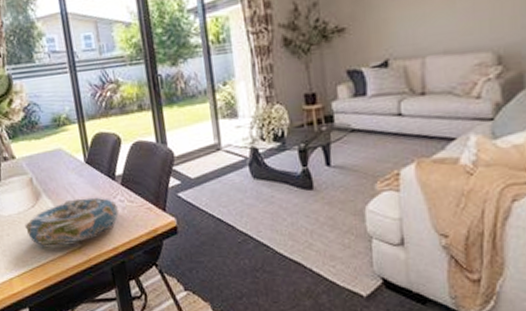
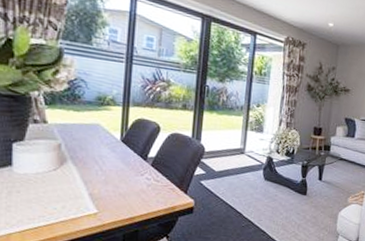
decorative bowl: present [25,197,120,247] -> none [41,170,144,210]

